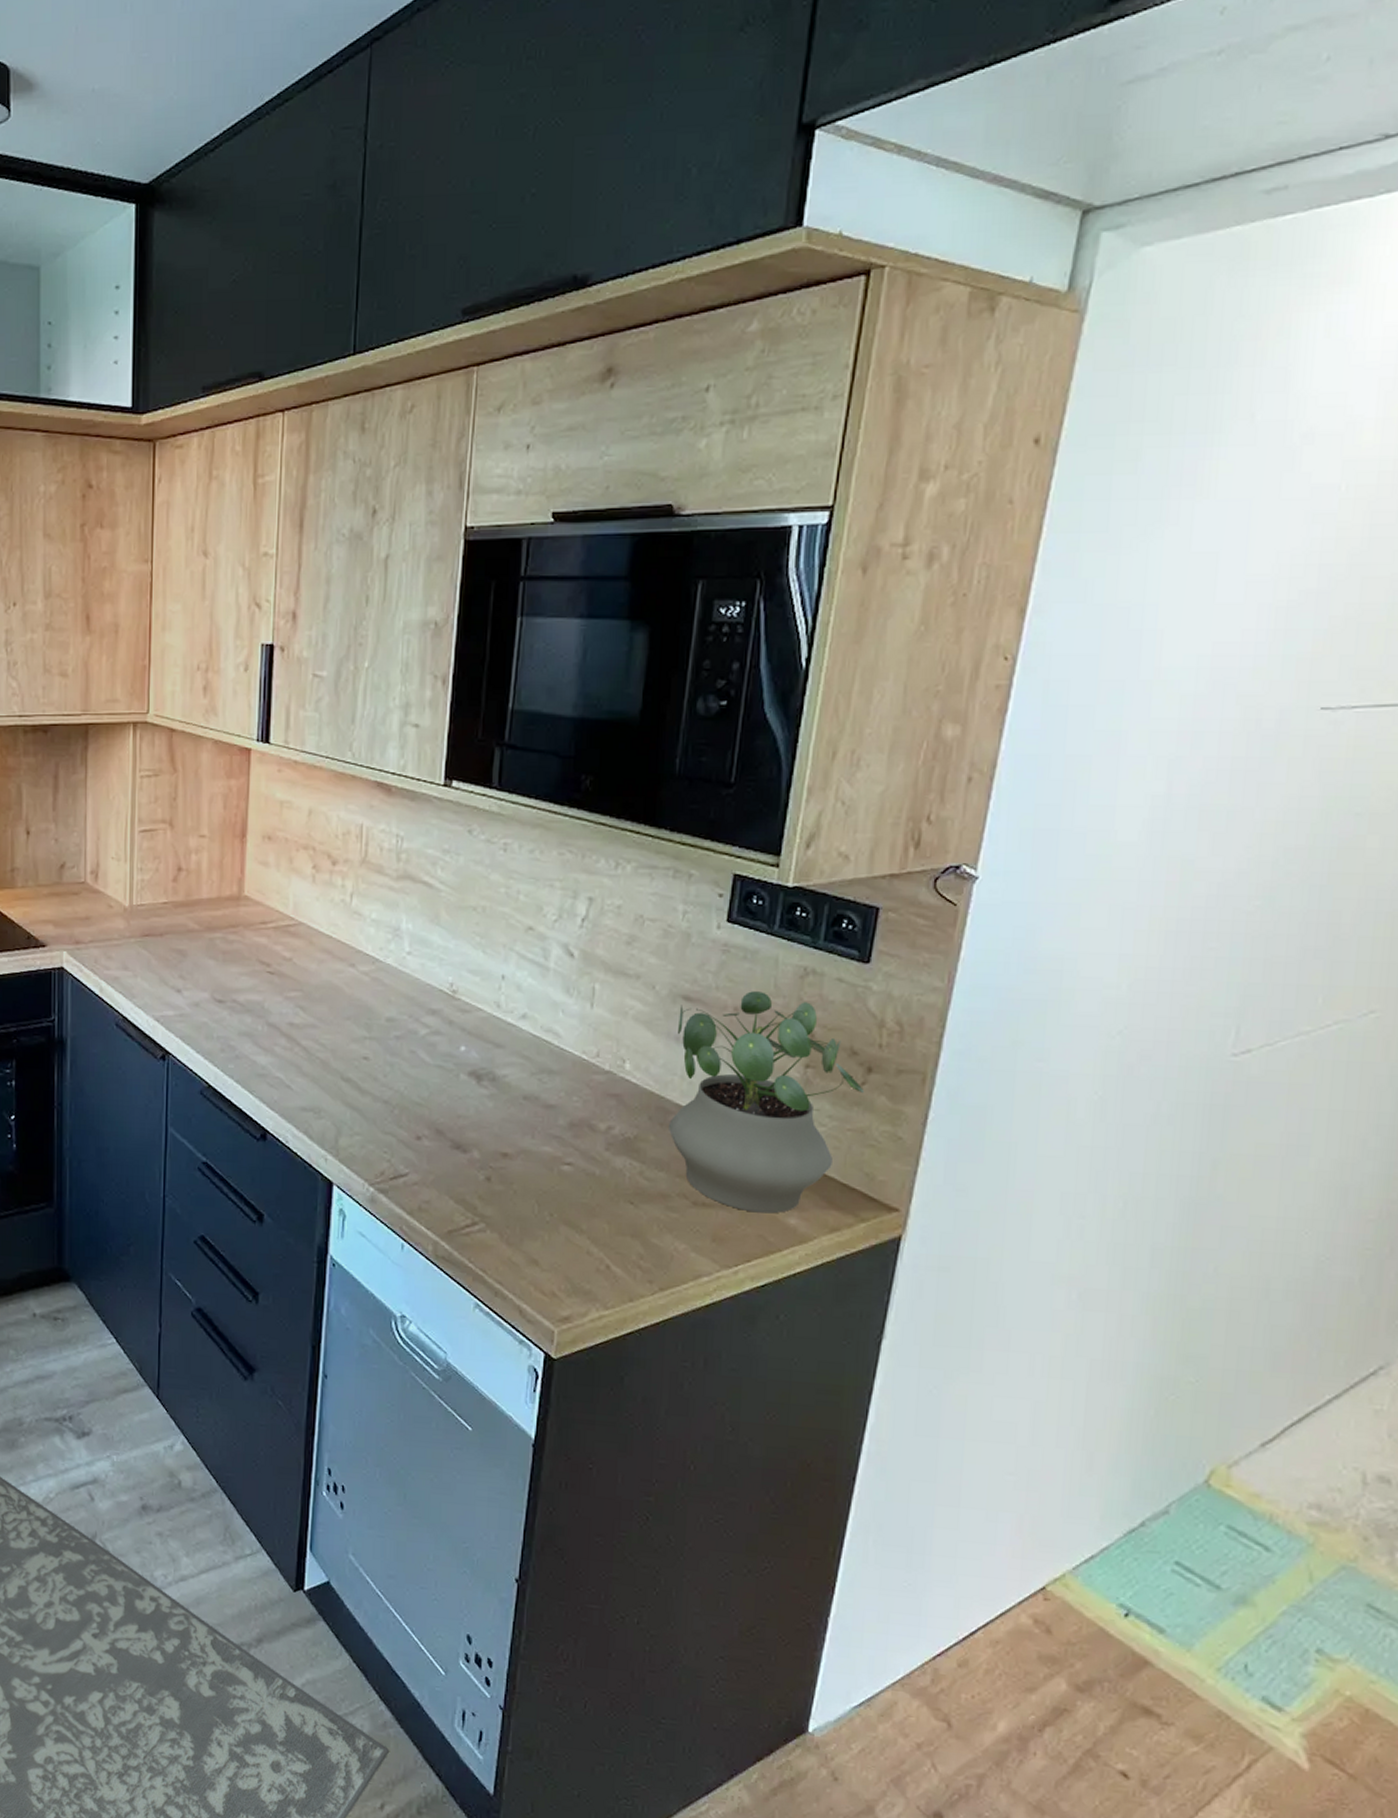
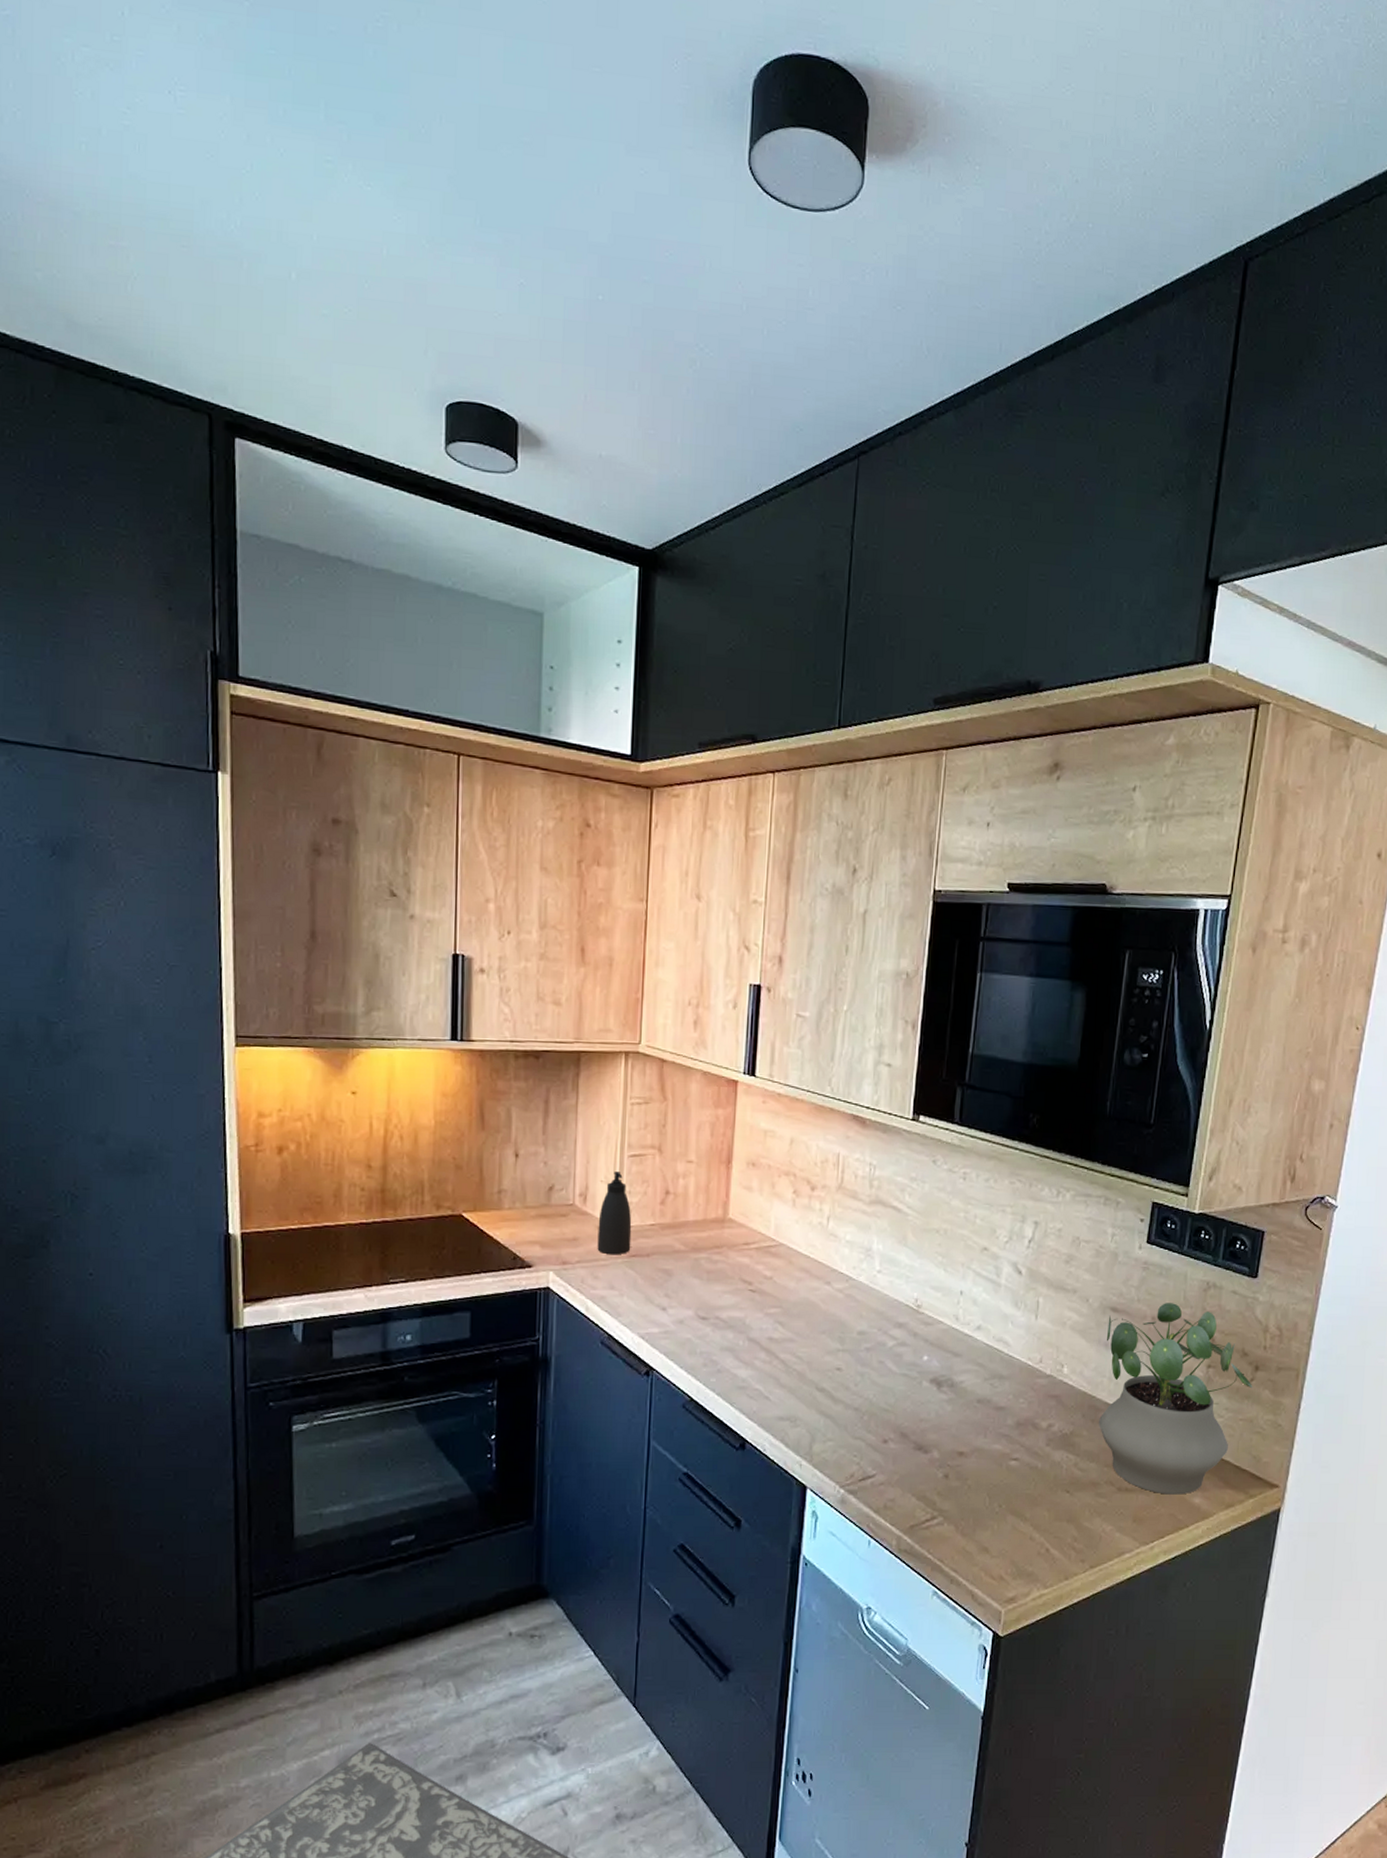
soap dispenser: none [110,848,144,934] -> present [597,1171,632,1254]

